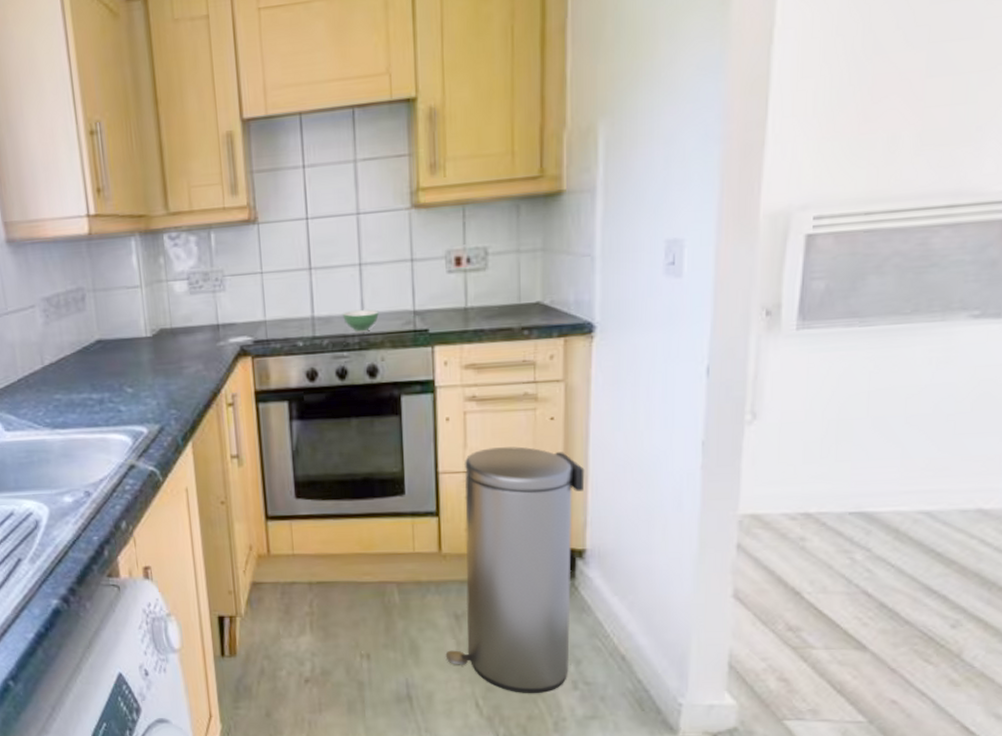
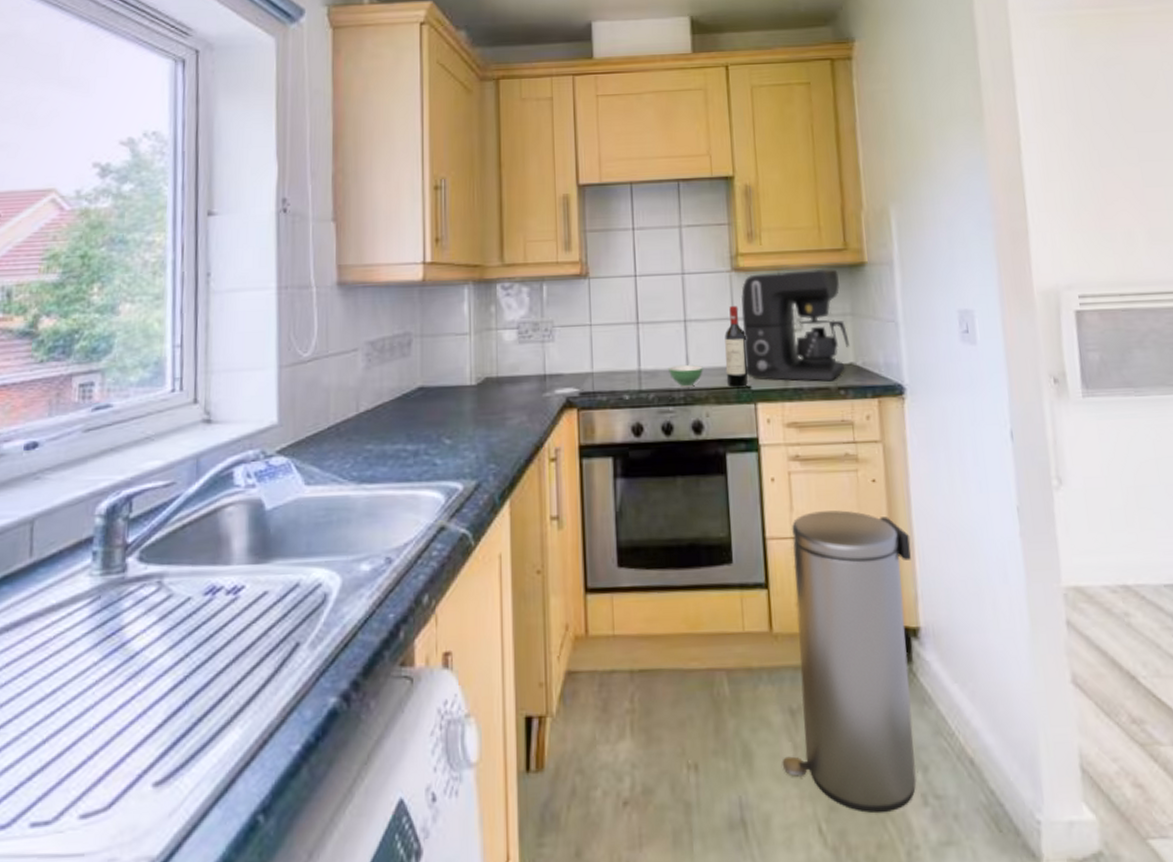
wine bottle: none [401,246,426,331] -> present [724,306,748,388]
coffee maker: none [420,200,538,323] -> present [740,268,850,381]

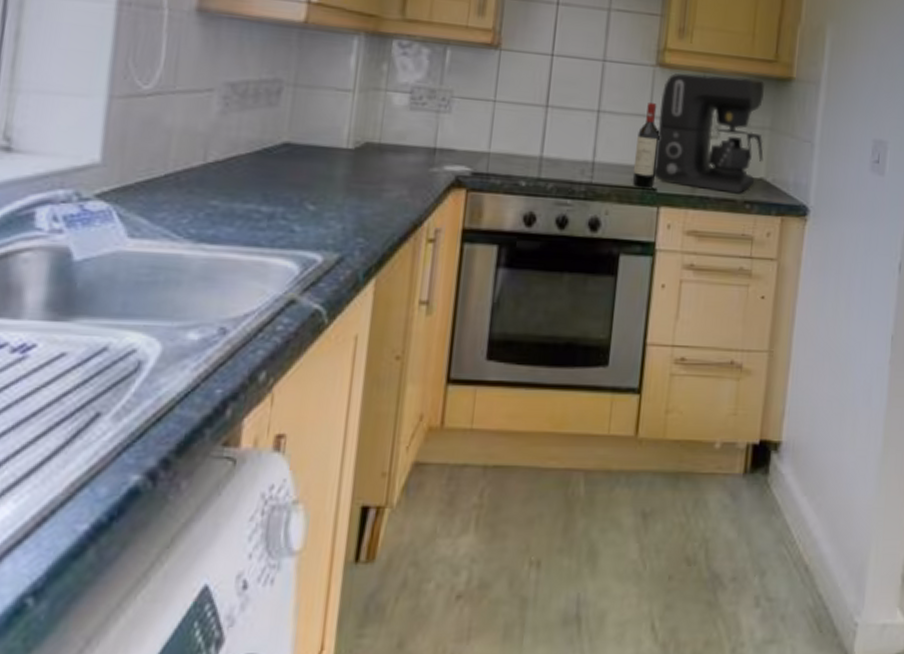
bowl: present [667,365,704,389] -> none [572,157,611,183]
pedal bin: present [782,510,917,813] -> none [626,322,788,612]

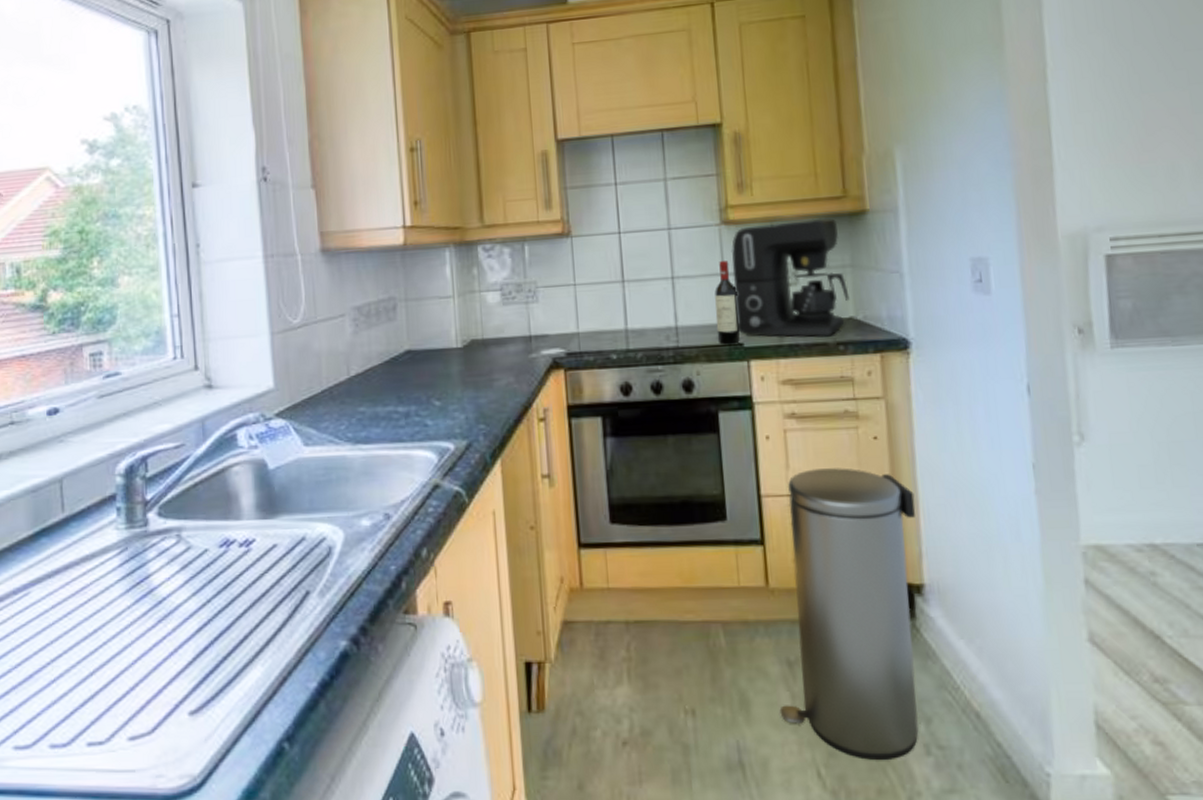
pedal bin: none [626,322,788,612] -> present [779,468,919,760]

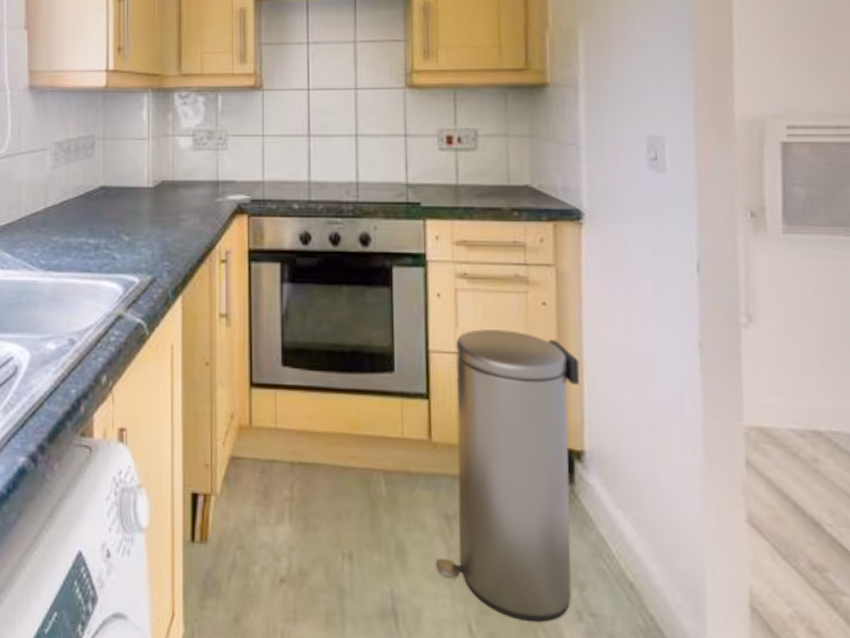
wine bottle: present [714,261,740,345] -> none [395,123,418,203]
coffee maker: present [731,218,850,337] -> none [414,88,526,201]

